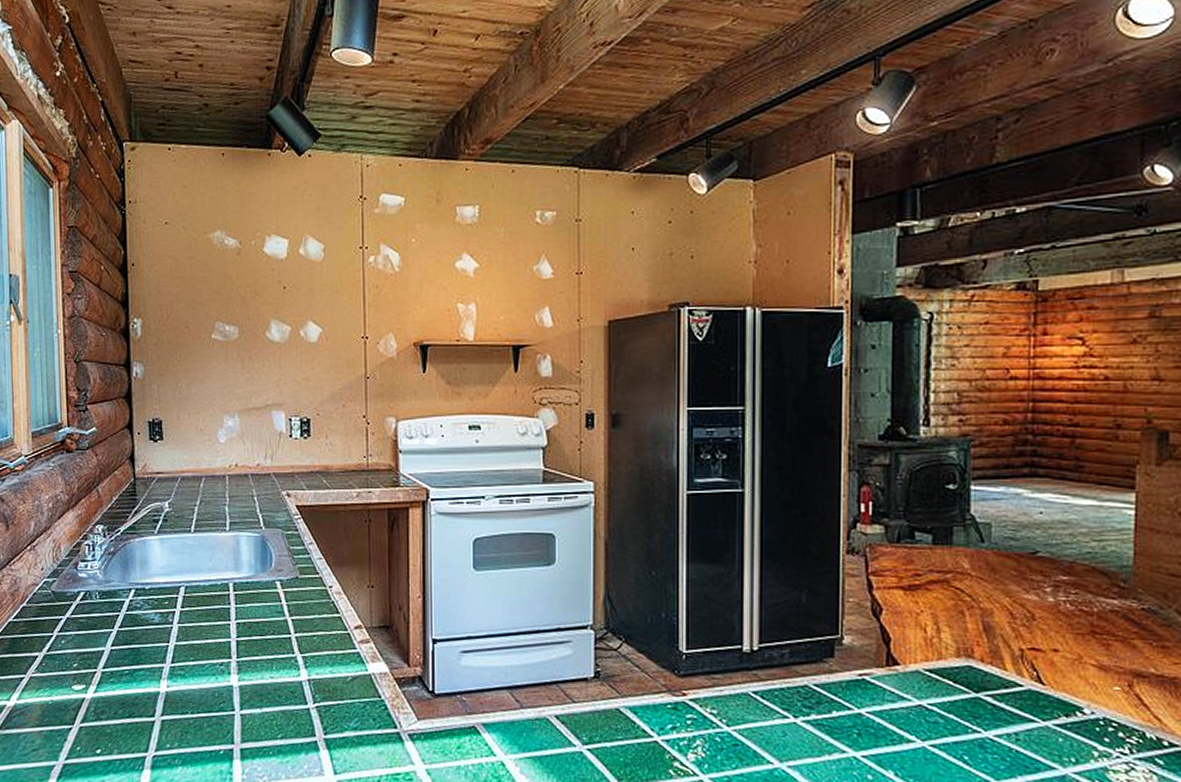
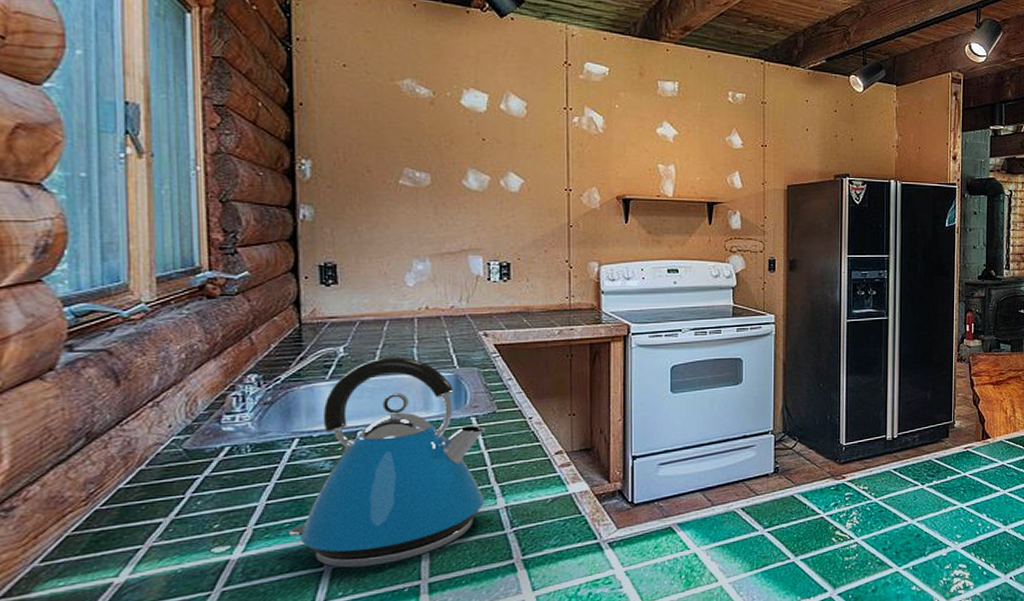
kettle: none [128,514,289,723] -> present [289,356,485,568]

